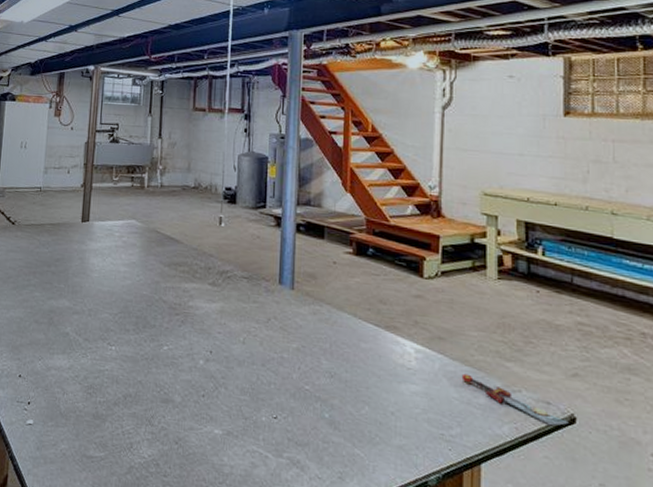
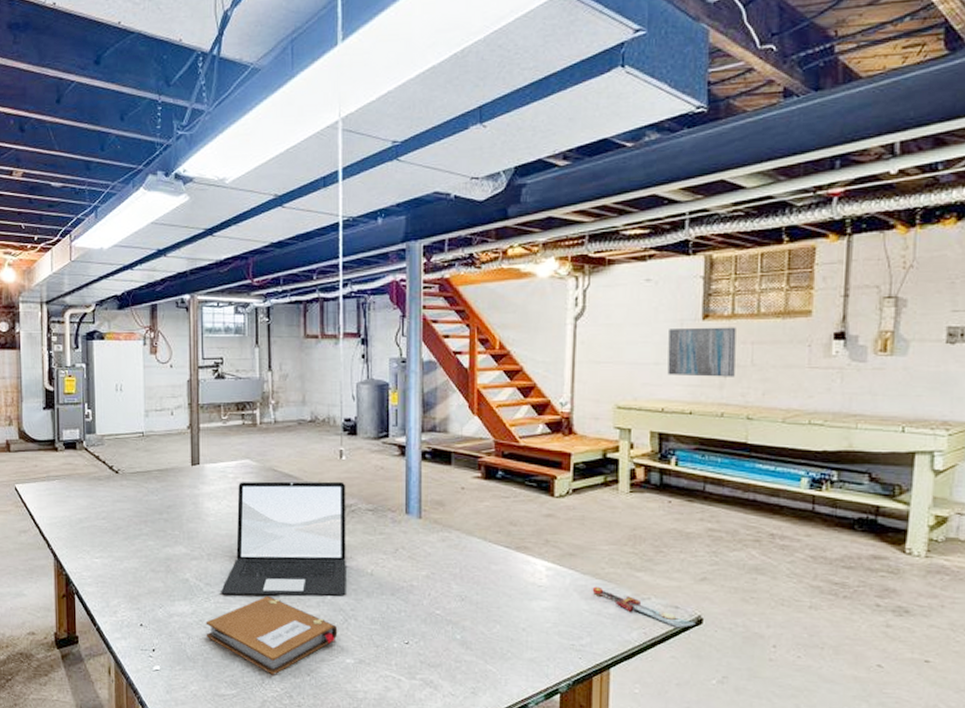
notebook: none [80,356,208,440] -> present [205,595,338,675]
laptop: none [98,241,224,363] -> present [221,481,346,596]
wall art: none [532,123,597,172] -> present [667,327,736,377]

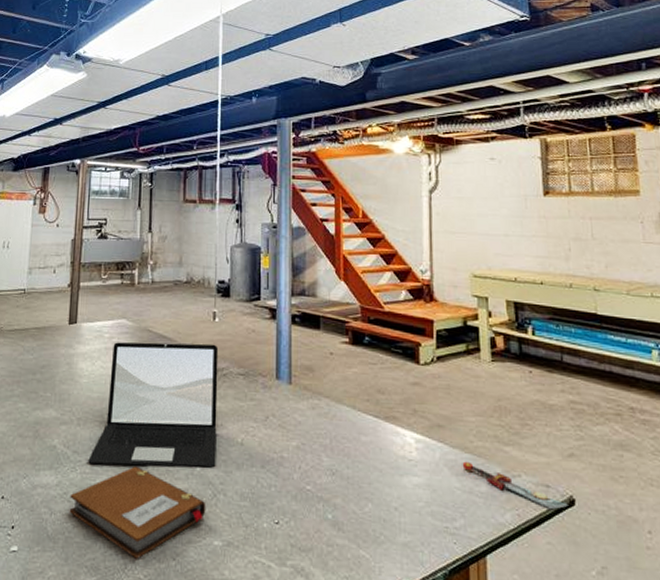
wall art: present [667,327,736,377] -> none [514,202,578,250]

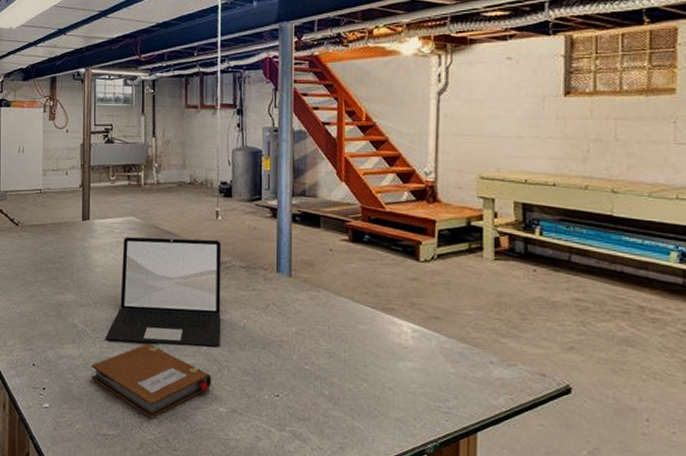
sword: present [462,461,568,510] -> none [458,350,564,396]

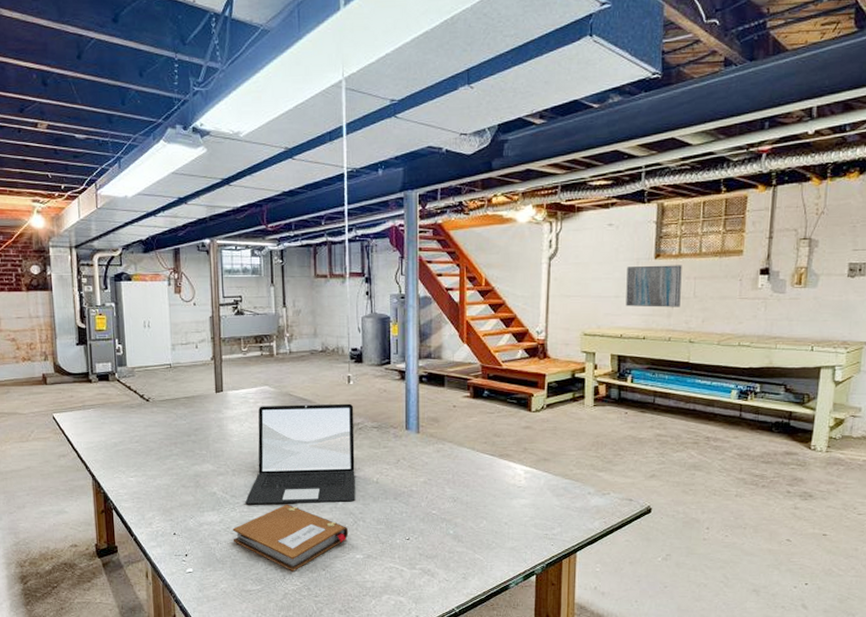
wall art: none [530,103,599,151] -> present [625,265,682,308]

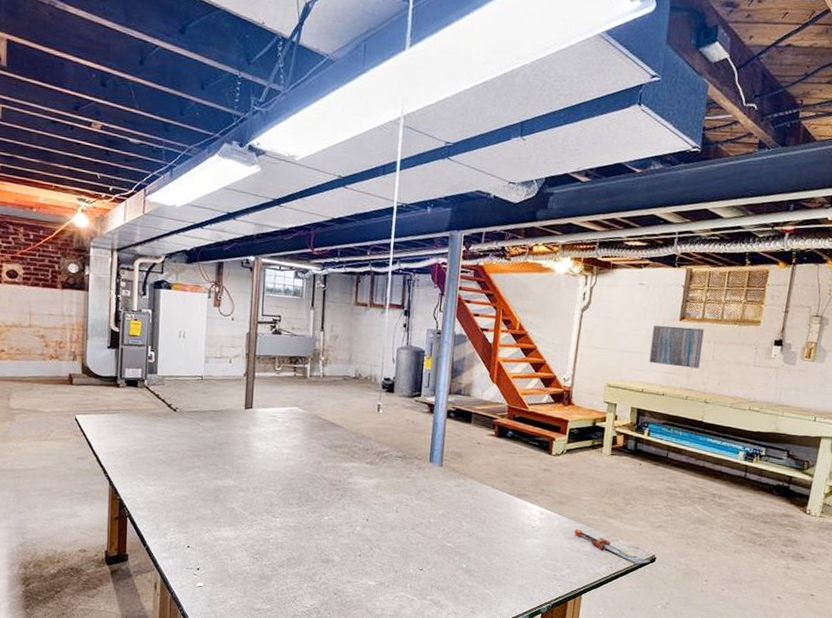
notebook: present [232,504,349,571] -> none [247,525,364,593]
laptop: present [245,403,355,505] -> none [263,426,381,529]
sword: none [562,485,646,517] -> present [574,529,650,565]

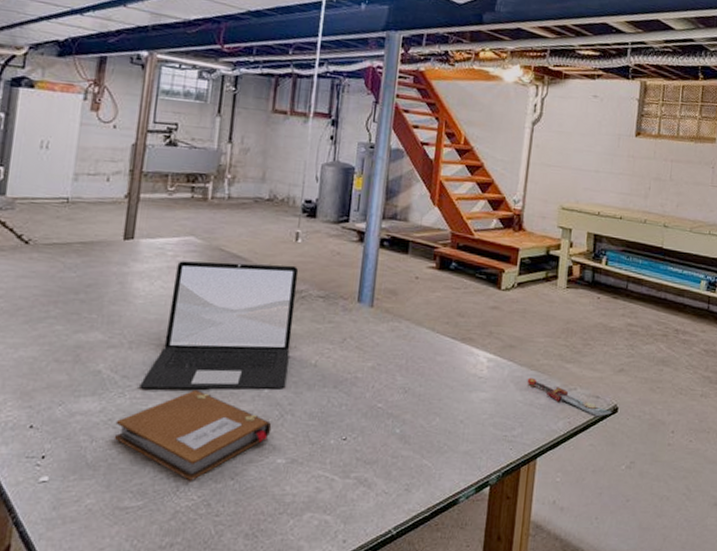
notebook: none [247,525,364,593] -> present [113,389,272,481]
laptop: none [263,426,381,529] -> present [140,261,299,390]
wall art: present [649,325,704,369] -> none [605,141,661,189]

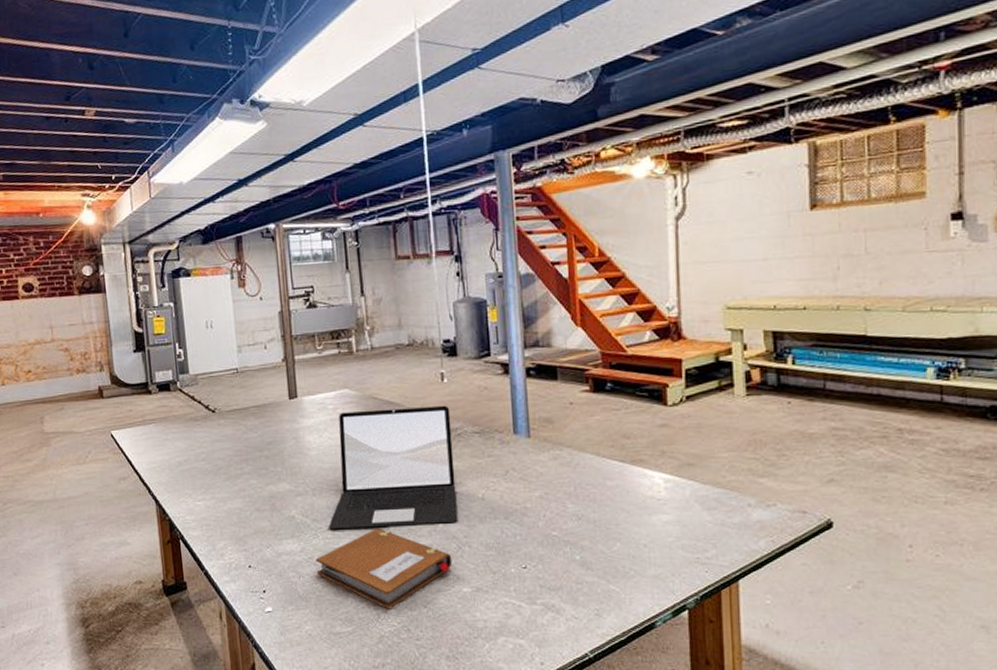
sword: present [527,377,612,417] -> none [714,496,825,534]

